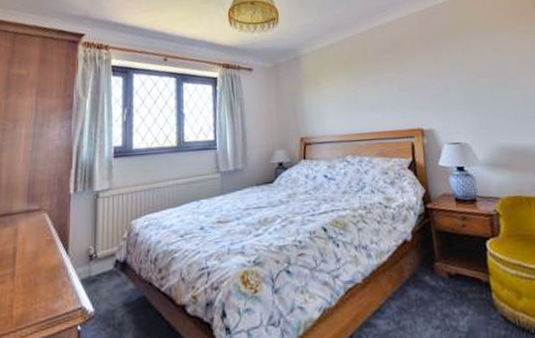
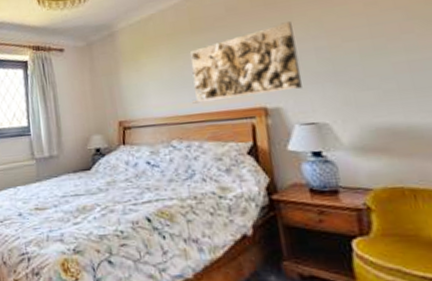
relief sculpture: none [362,59,449,124] -> present [189,22,302,104]

